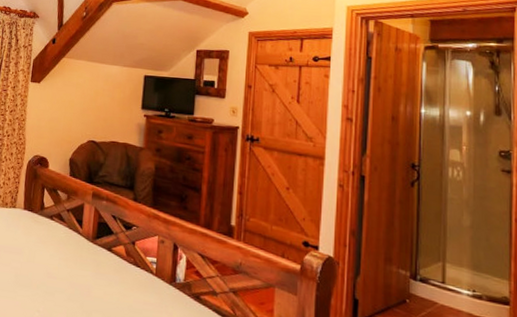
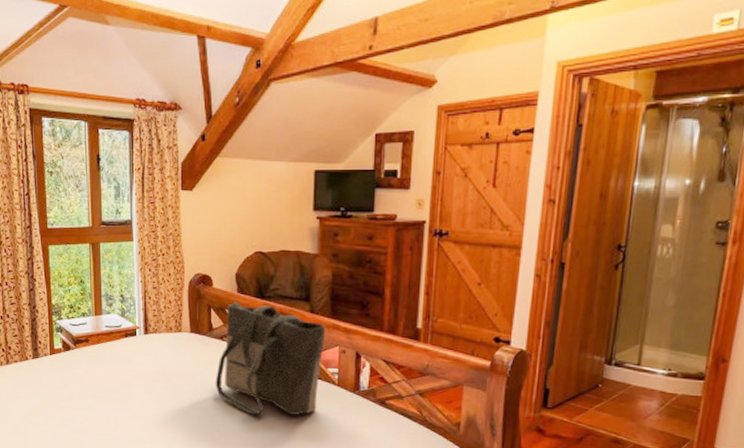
tote bag: none [40,184,147,303] -> present [215,302,326,415]

